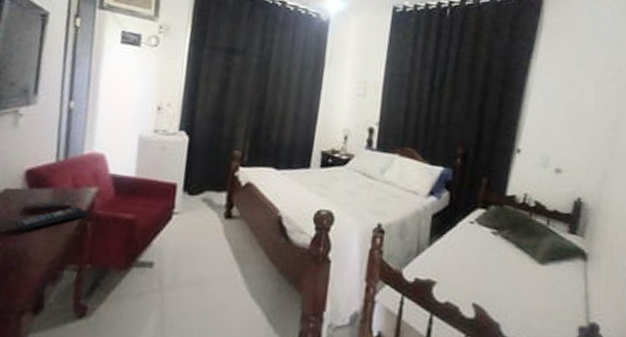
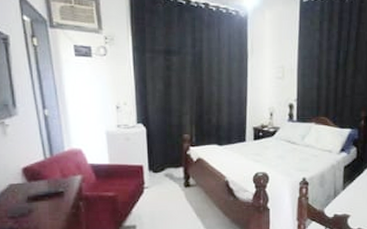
remote control: present [13,206,91,231] -> none [23,191,81,214]

